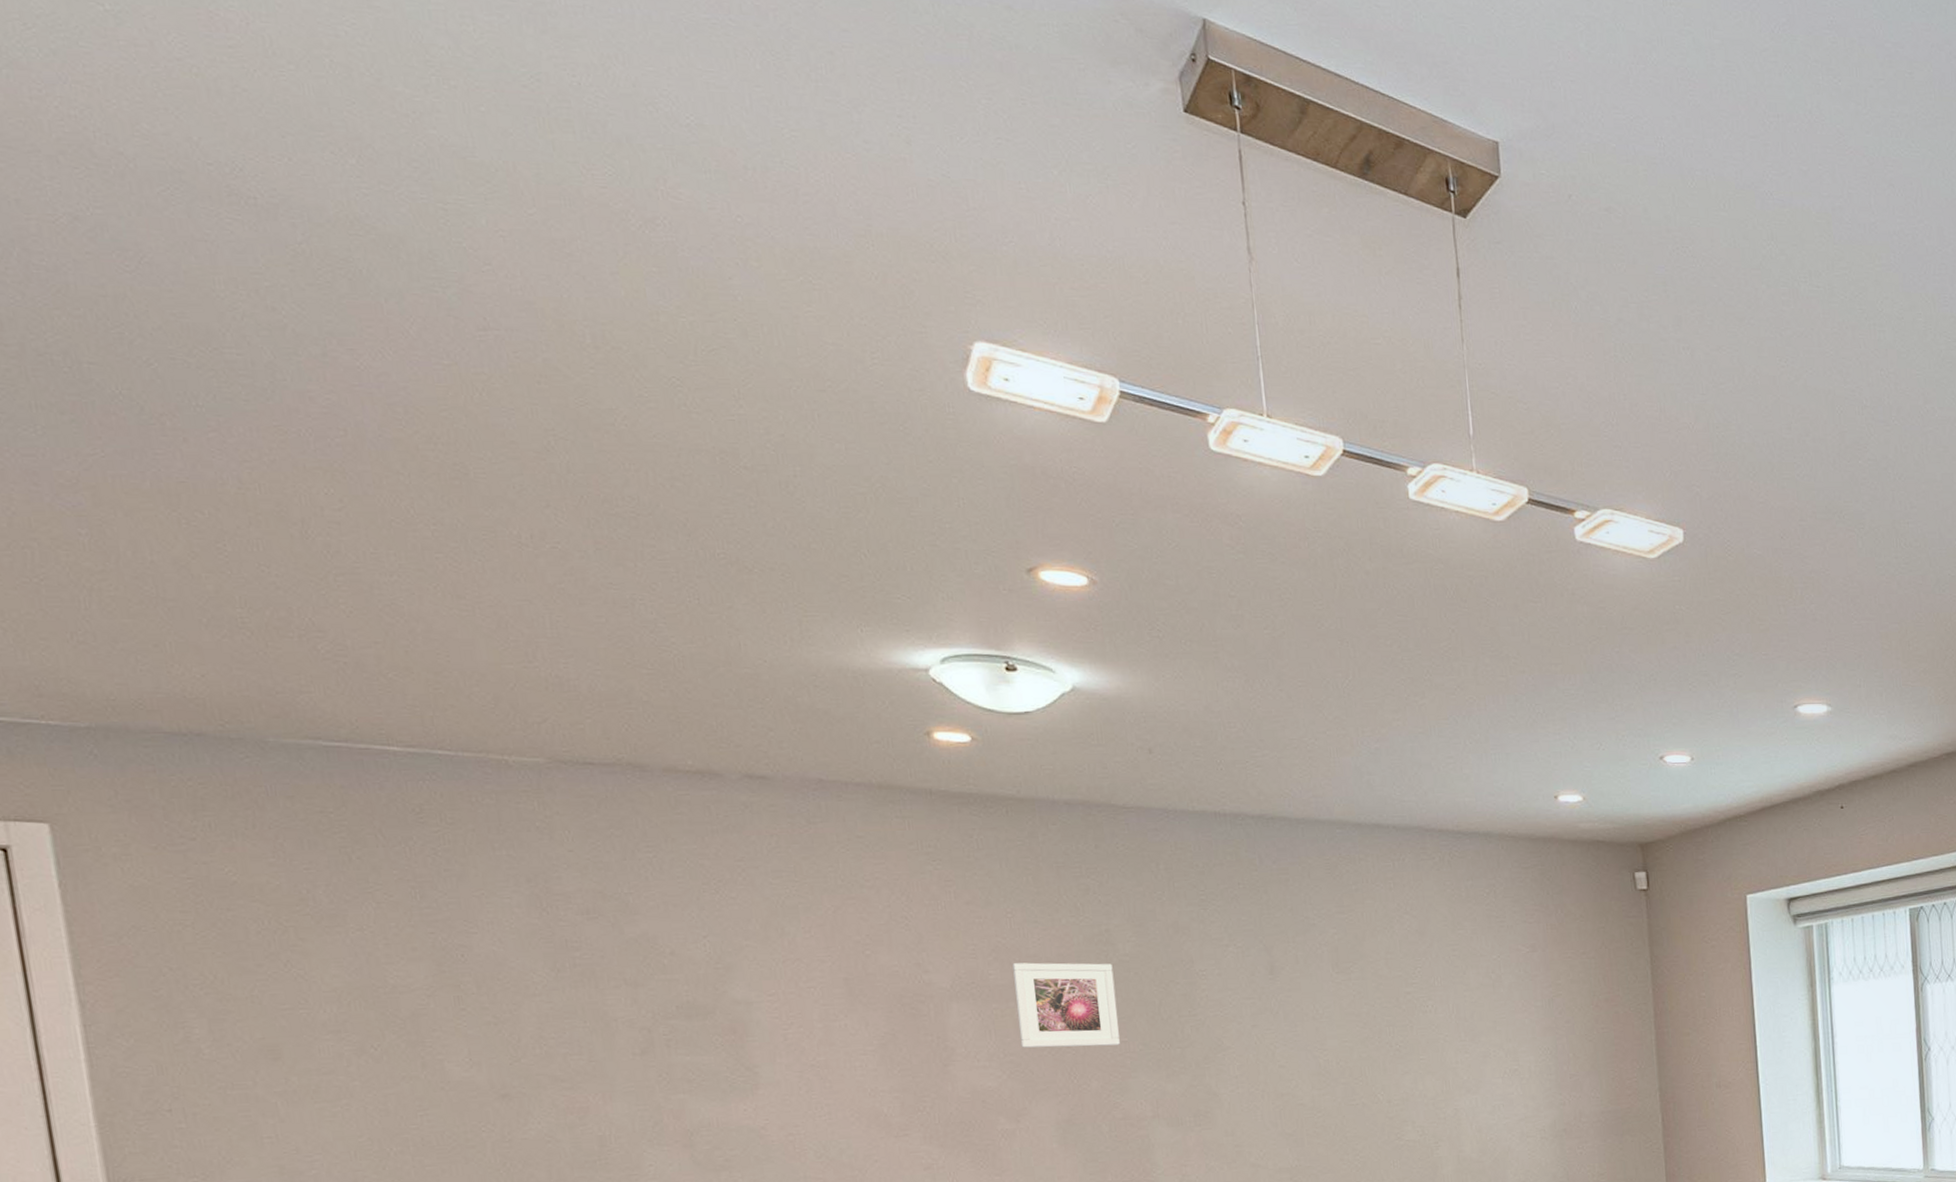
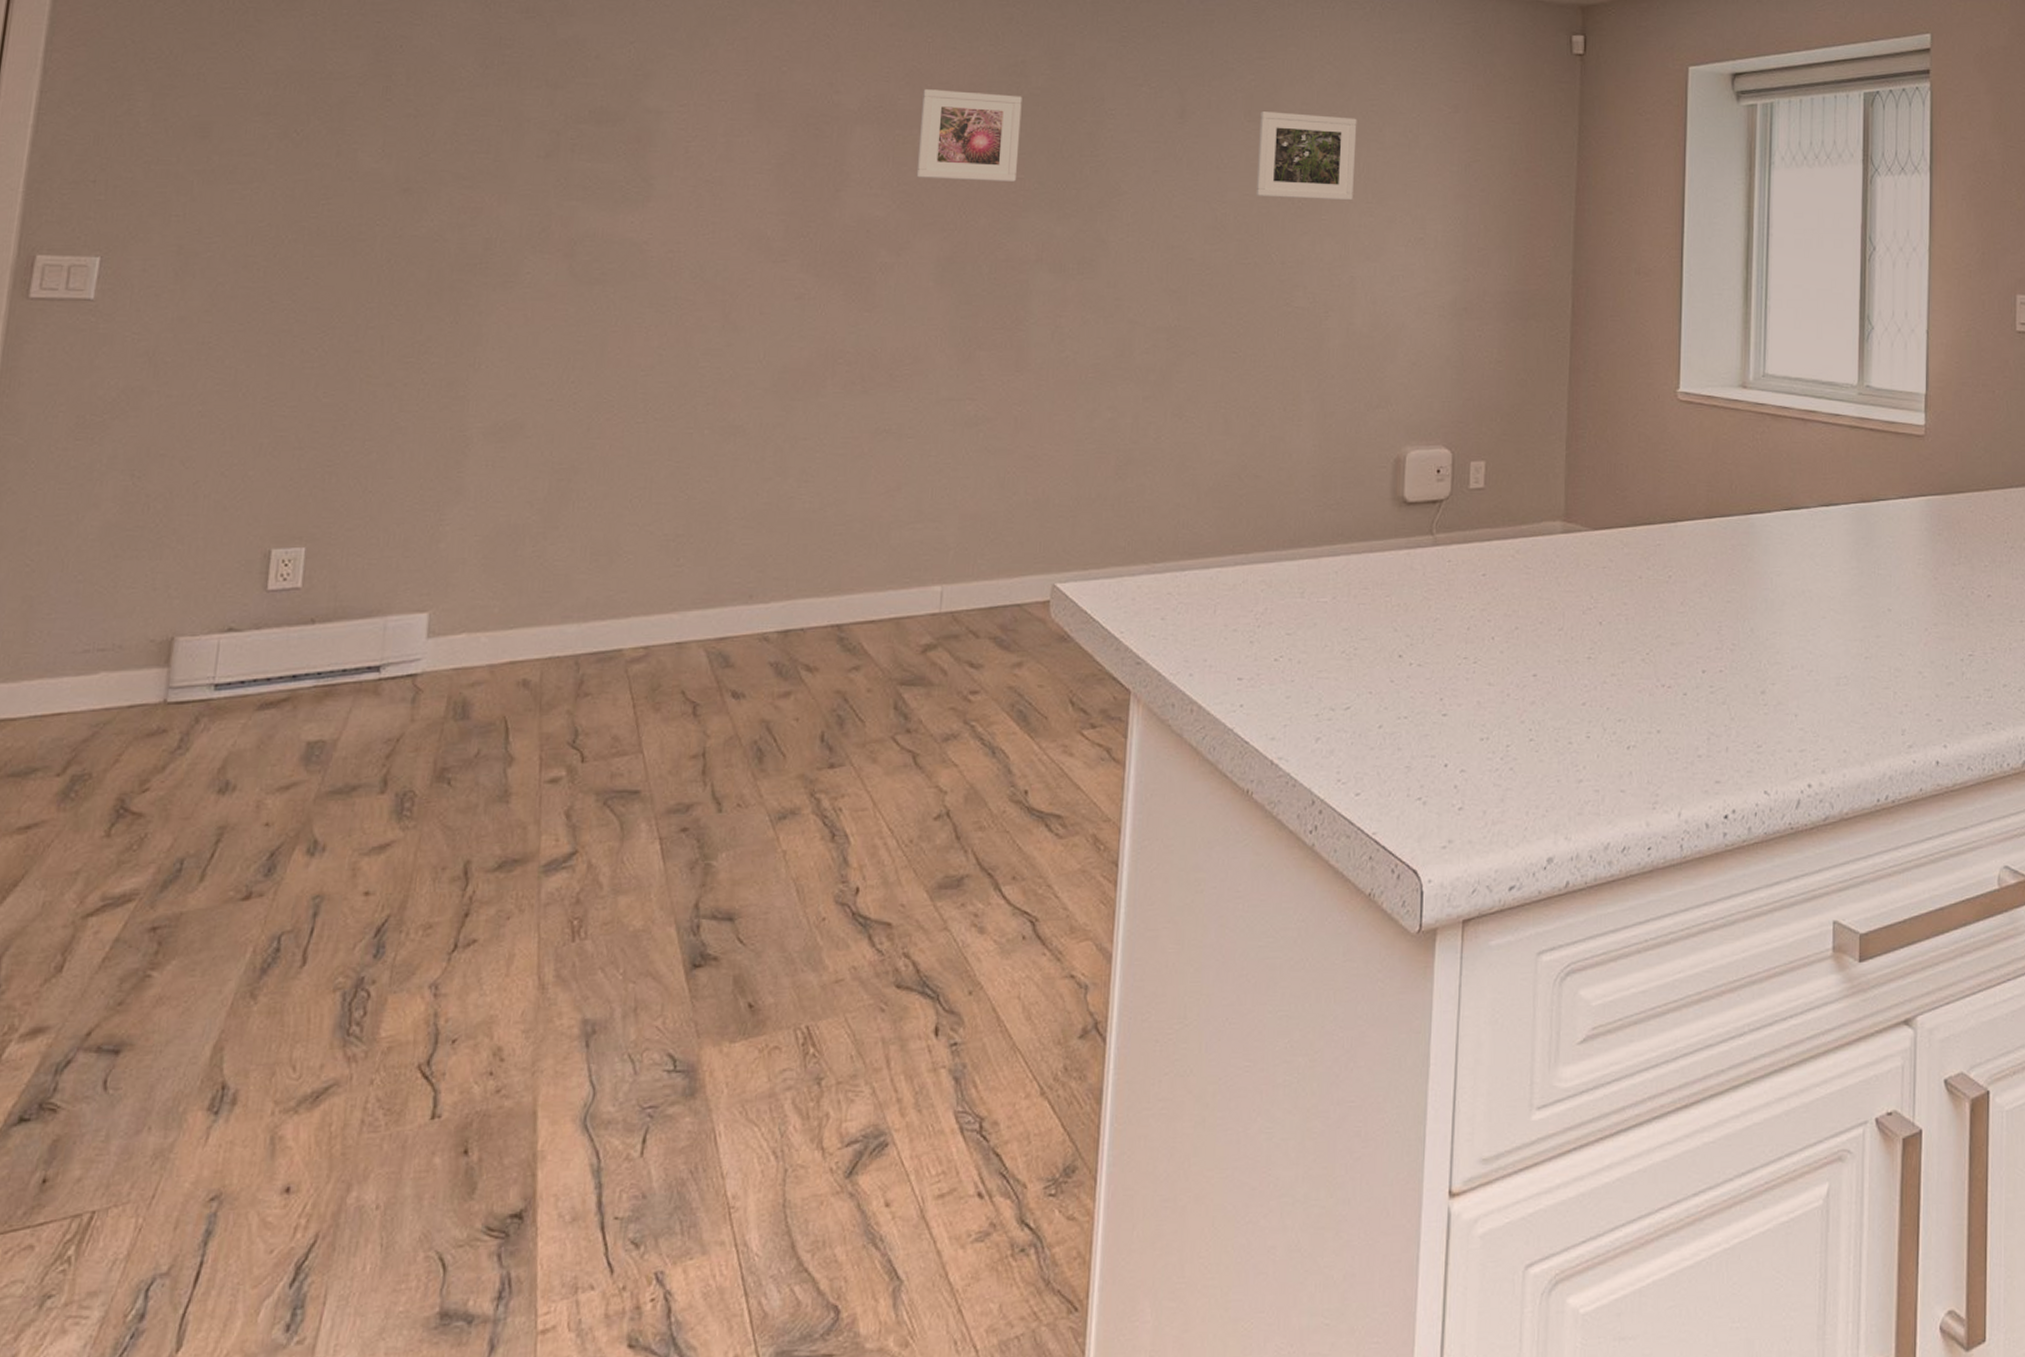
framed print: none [1347,962,1447,1042] -> present [1255,111,1357,201]

